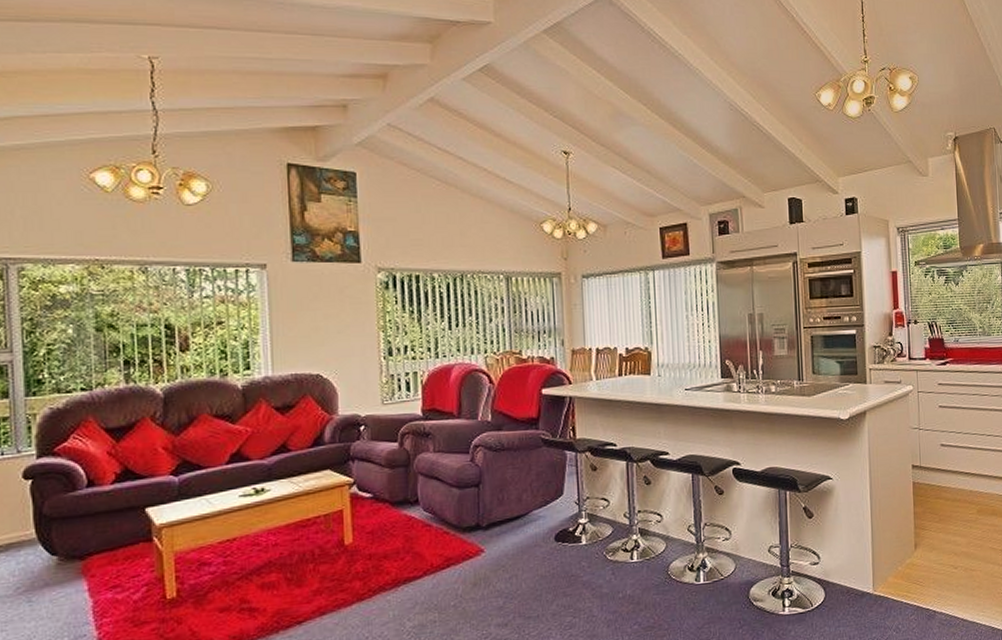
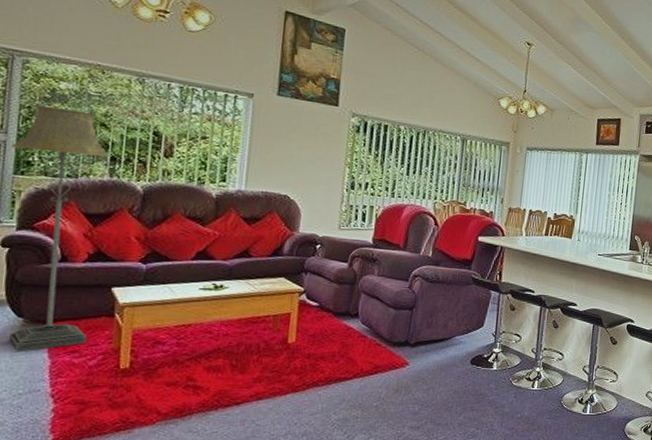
floor lamp: none [19,314,128,594] -> present [8,105,110,351]

